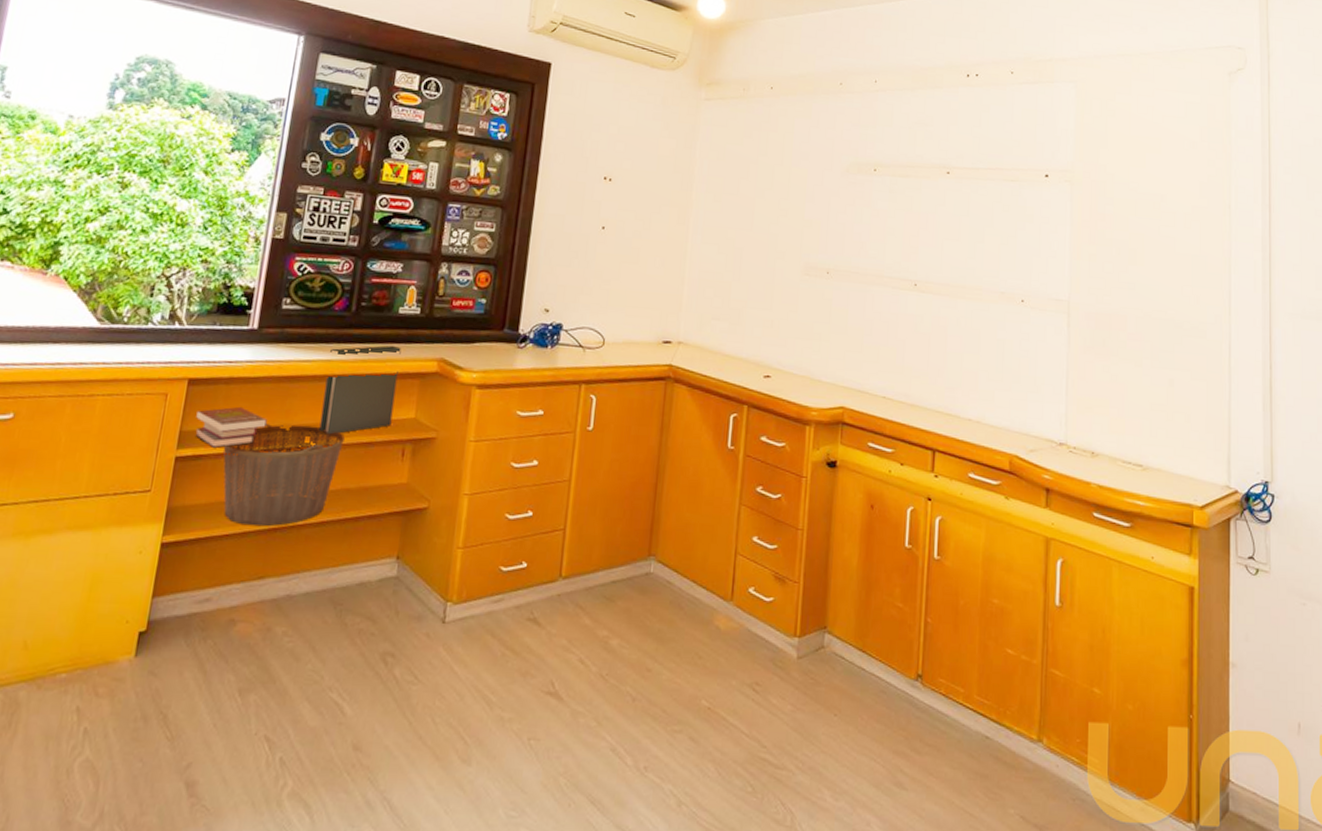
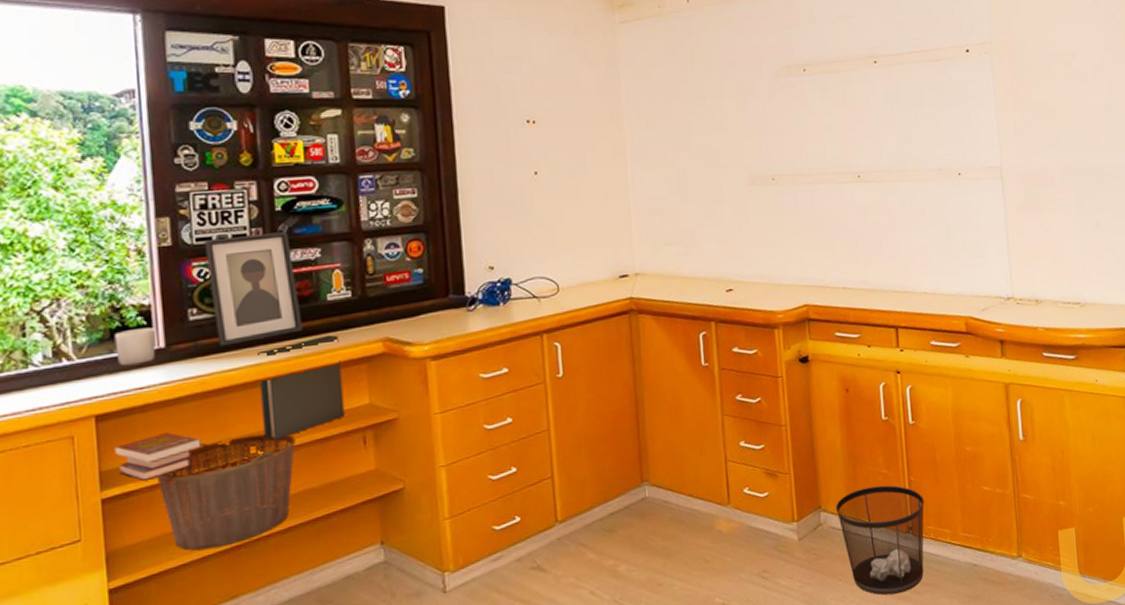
mug: none [217,307,253,340] -> present [114,327,156,366]
picture frame: none [300,238,379,339] -> present [205,230,303,347]
waste bin: none [841,618,940,748] -> present [835,485,925,596]

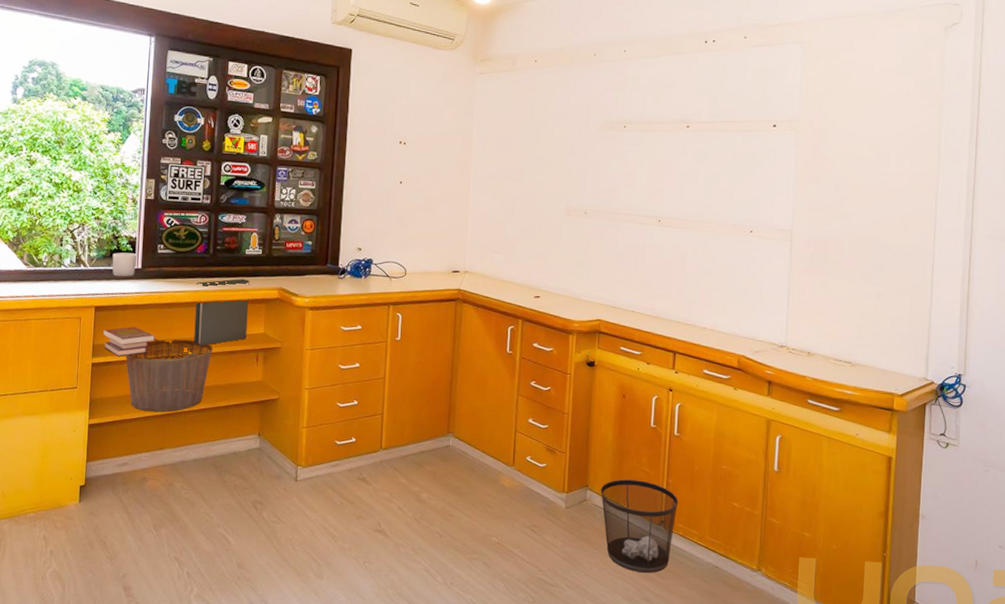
picture frame: present [205,230,303,347] -> none [173,198,228,275]

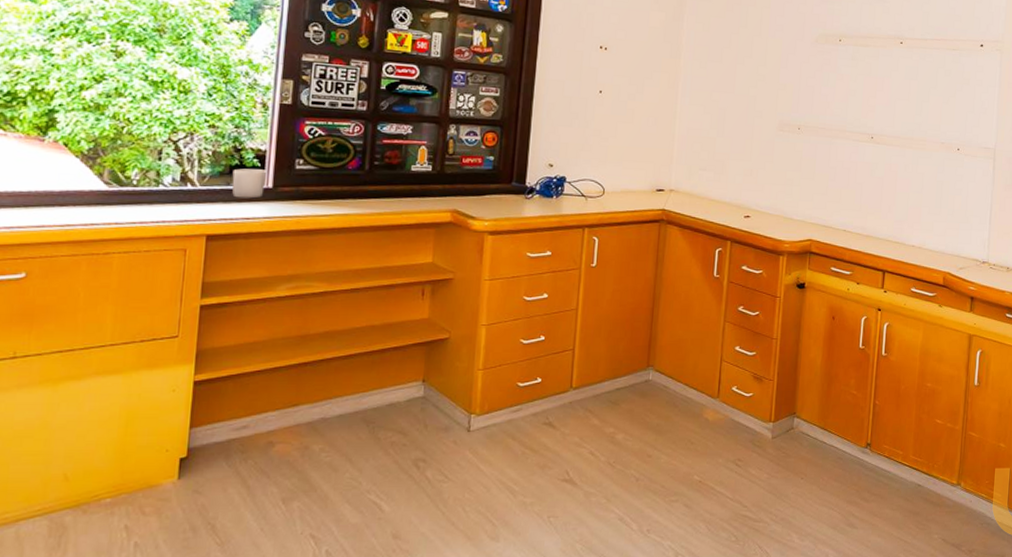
books: present [103,326,155,357] -> none [217,258,289,296]
basket: present [125,339,213,412] -> none [247,272,366,362]
binder: present [193,279,250,346] -> none [341,200,416,280]
waste bin: present [600,479,679,573] -> none [807,404,885,498]

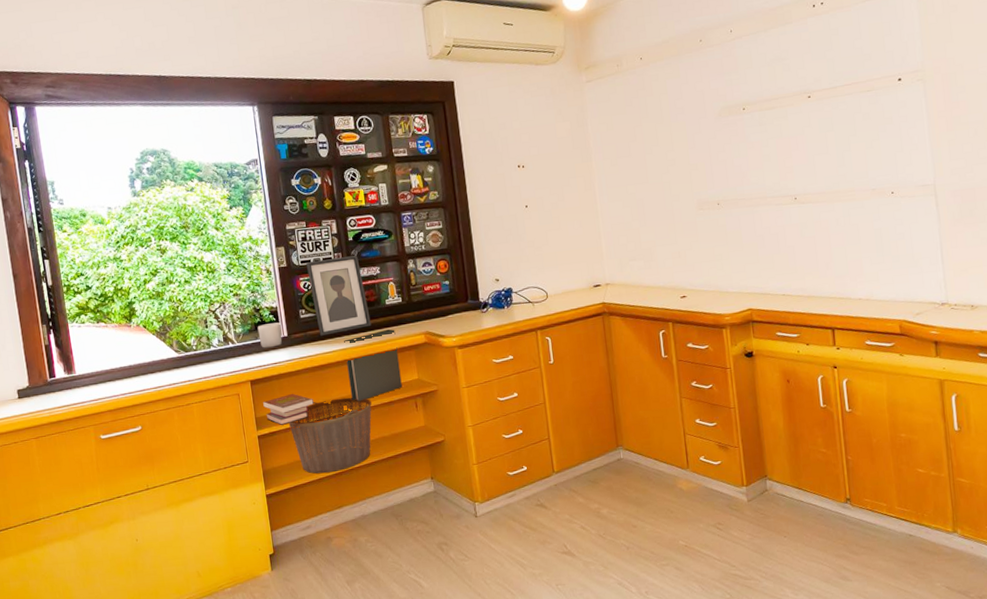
books: none [217,258,289,296] -> present [263,393,314,425]
basket: none [247,272,366,362] -> present [288,397,372,474]
picture frame: none [316,103,388,195] -> present [306,254,372,336]
binder: none [341,200,416,280] -> present [344,329,402,402]

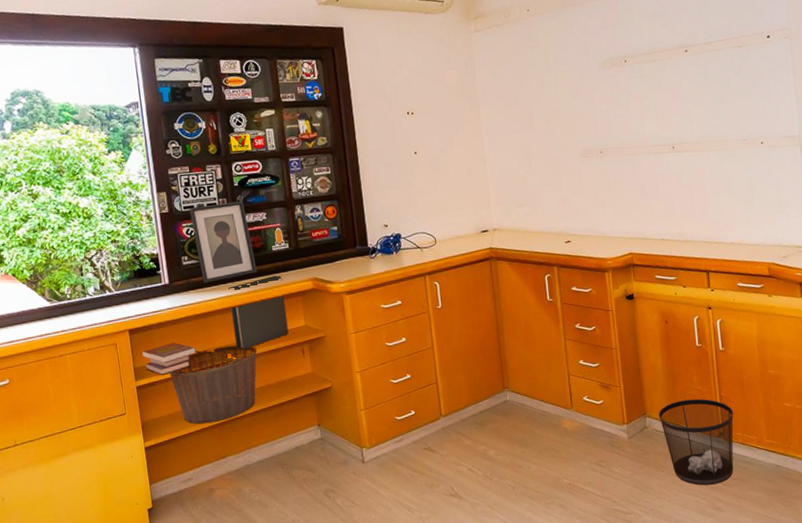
mug: present [257,322,283,348] -> none [136,270,164,296]
waste bin: none [779,462,862,553] -> present [658,398,734,486]

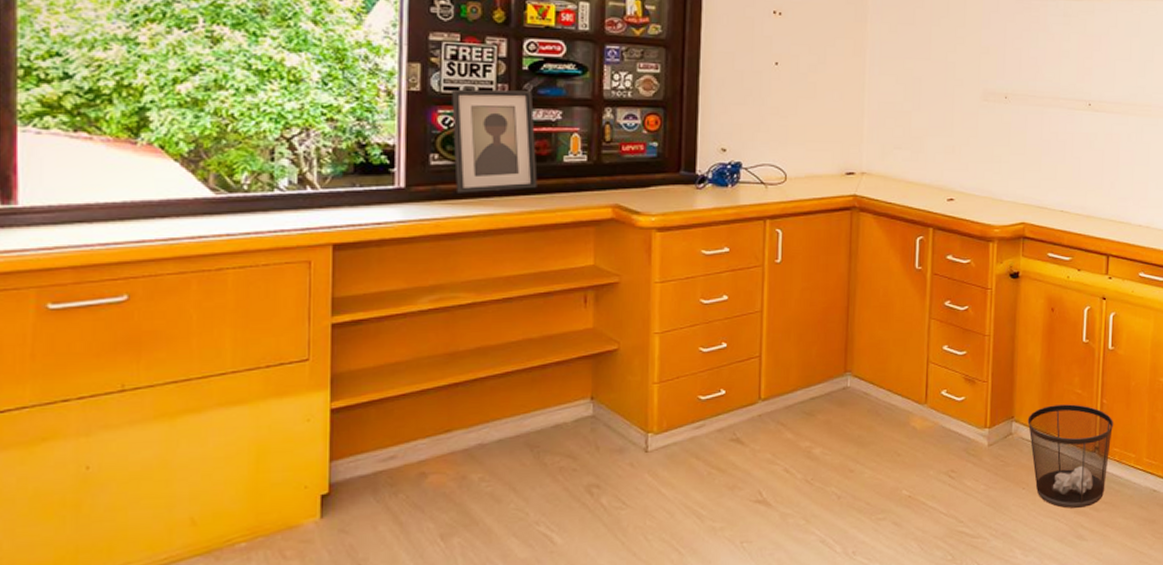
books: present [142,342,196,375] -> none [348,268,431,311]
basket: present [169,345,257,424] -> none [385,281,520,384]
binder: present [228,275,289,350] -> none [490,196,571,289]

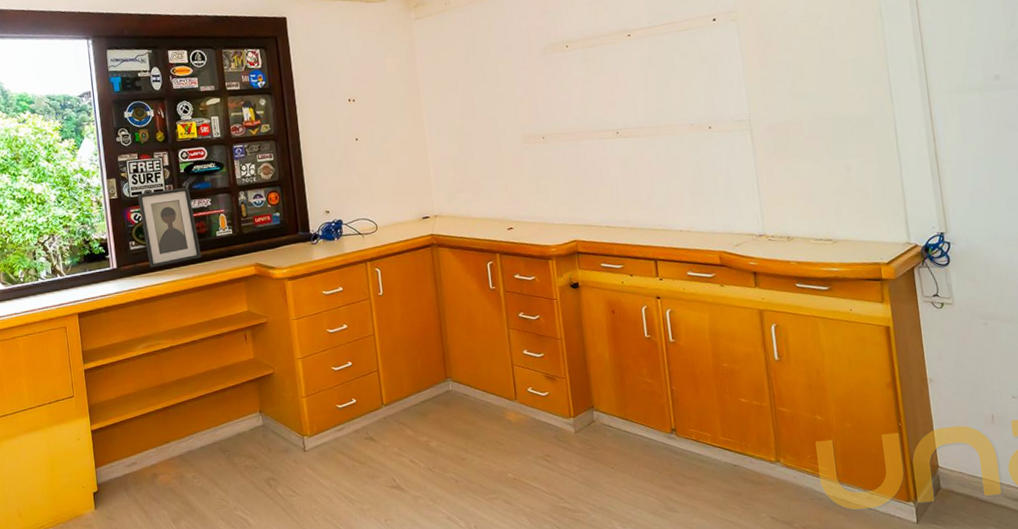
waste bin: present [1027,404,1114,509] -> none [606,392,688,484]

